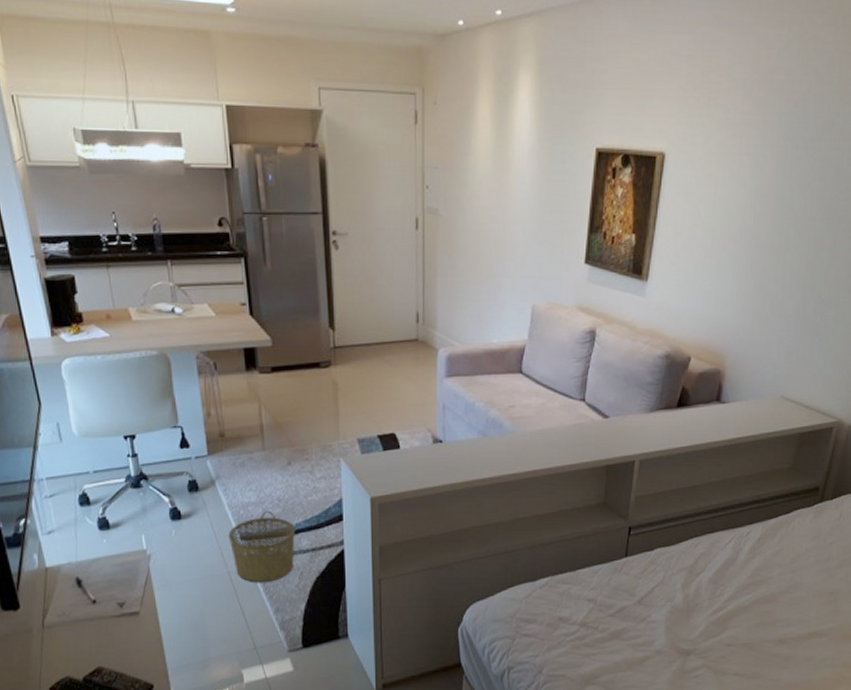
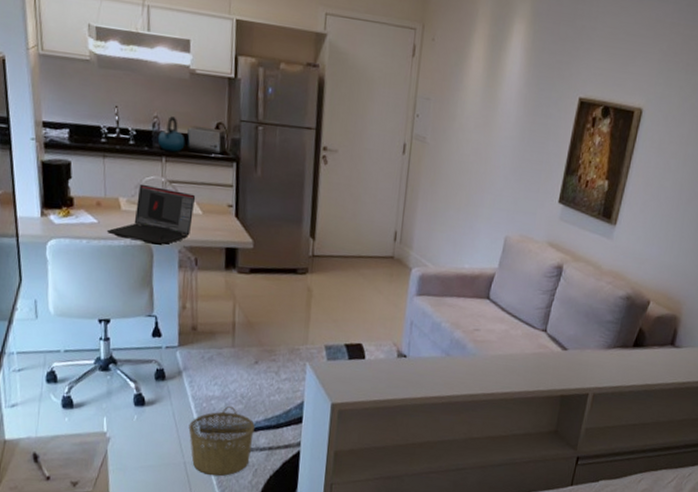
laptop: none [120,291,207,353] -> present [106,184,196,246]
kettle: none [160,217,189,254] -> present [157,116,186,152]
toaster: none [190,223,231,253] -> present [186,125,227,156]

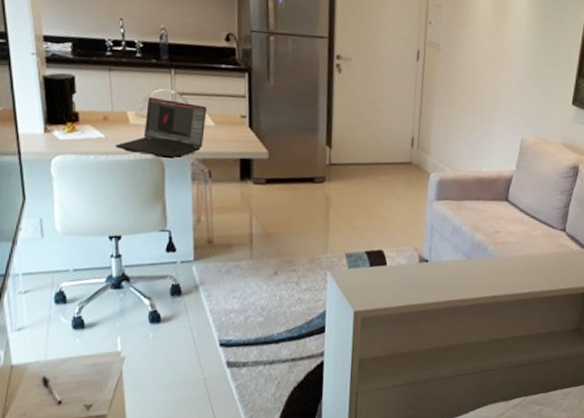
kettle: present [157,116,186,152] -> none [165,28,195,64]
toaster: present [186,125,227,156] -> none [196,36,237,67]
basket: present [188,405,255,476] -> none [207,318,276,390]

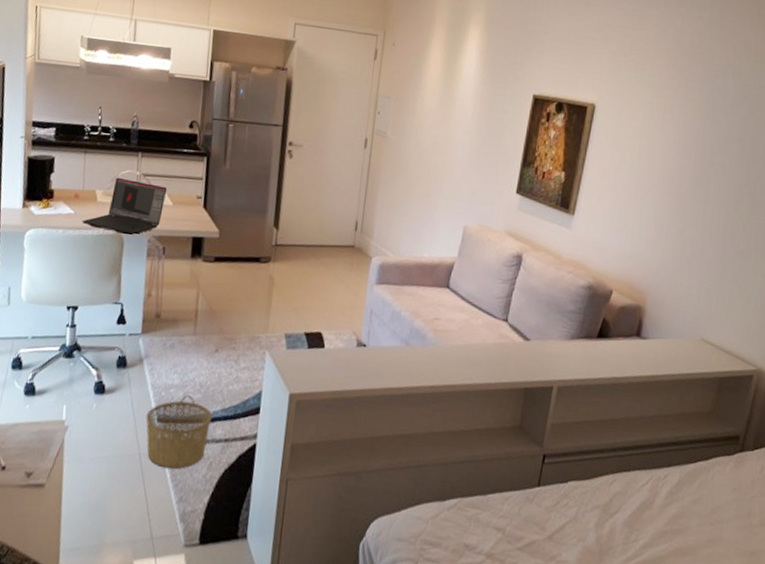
basket: none [207,318,276,390] -> present [146,394,212,469]

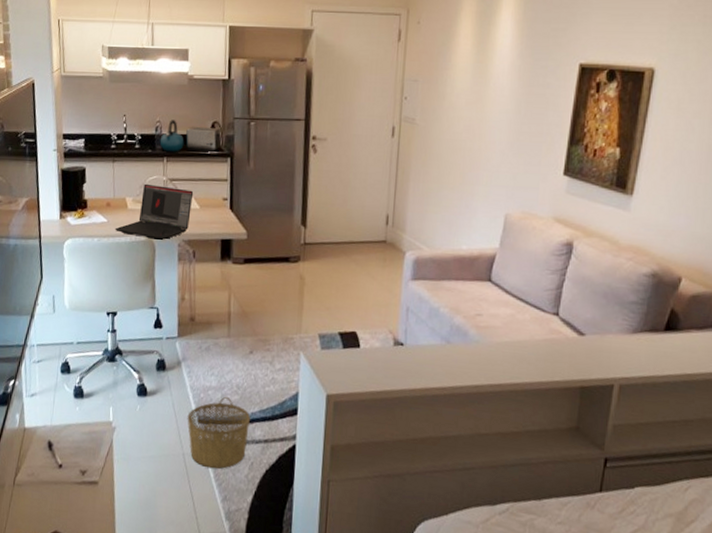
kettle: none [135,116,161,148] -> present [159,120,184,152]
toaster: none [162,123,200,151] -> present [185,126,222,153]

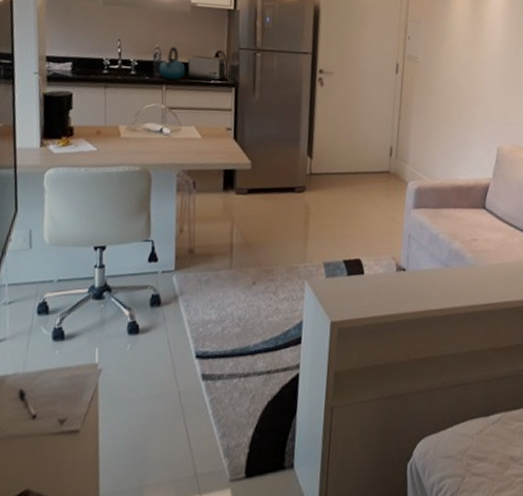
laptop: present [114,183,194,240] -> none [105,111,195,170]
basket: present [187,396,250,469] -> none [183,329,252,404]

